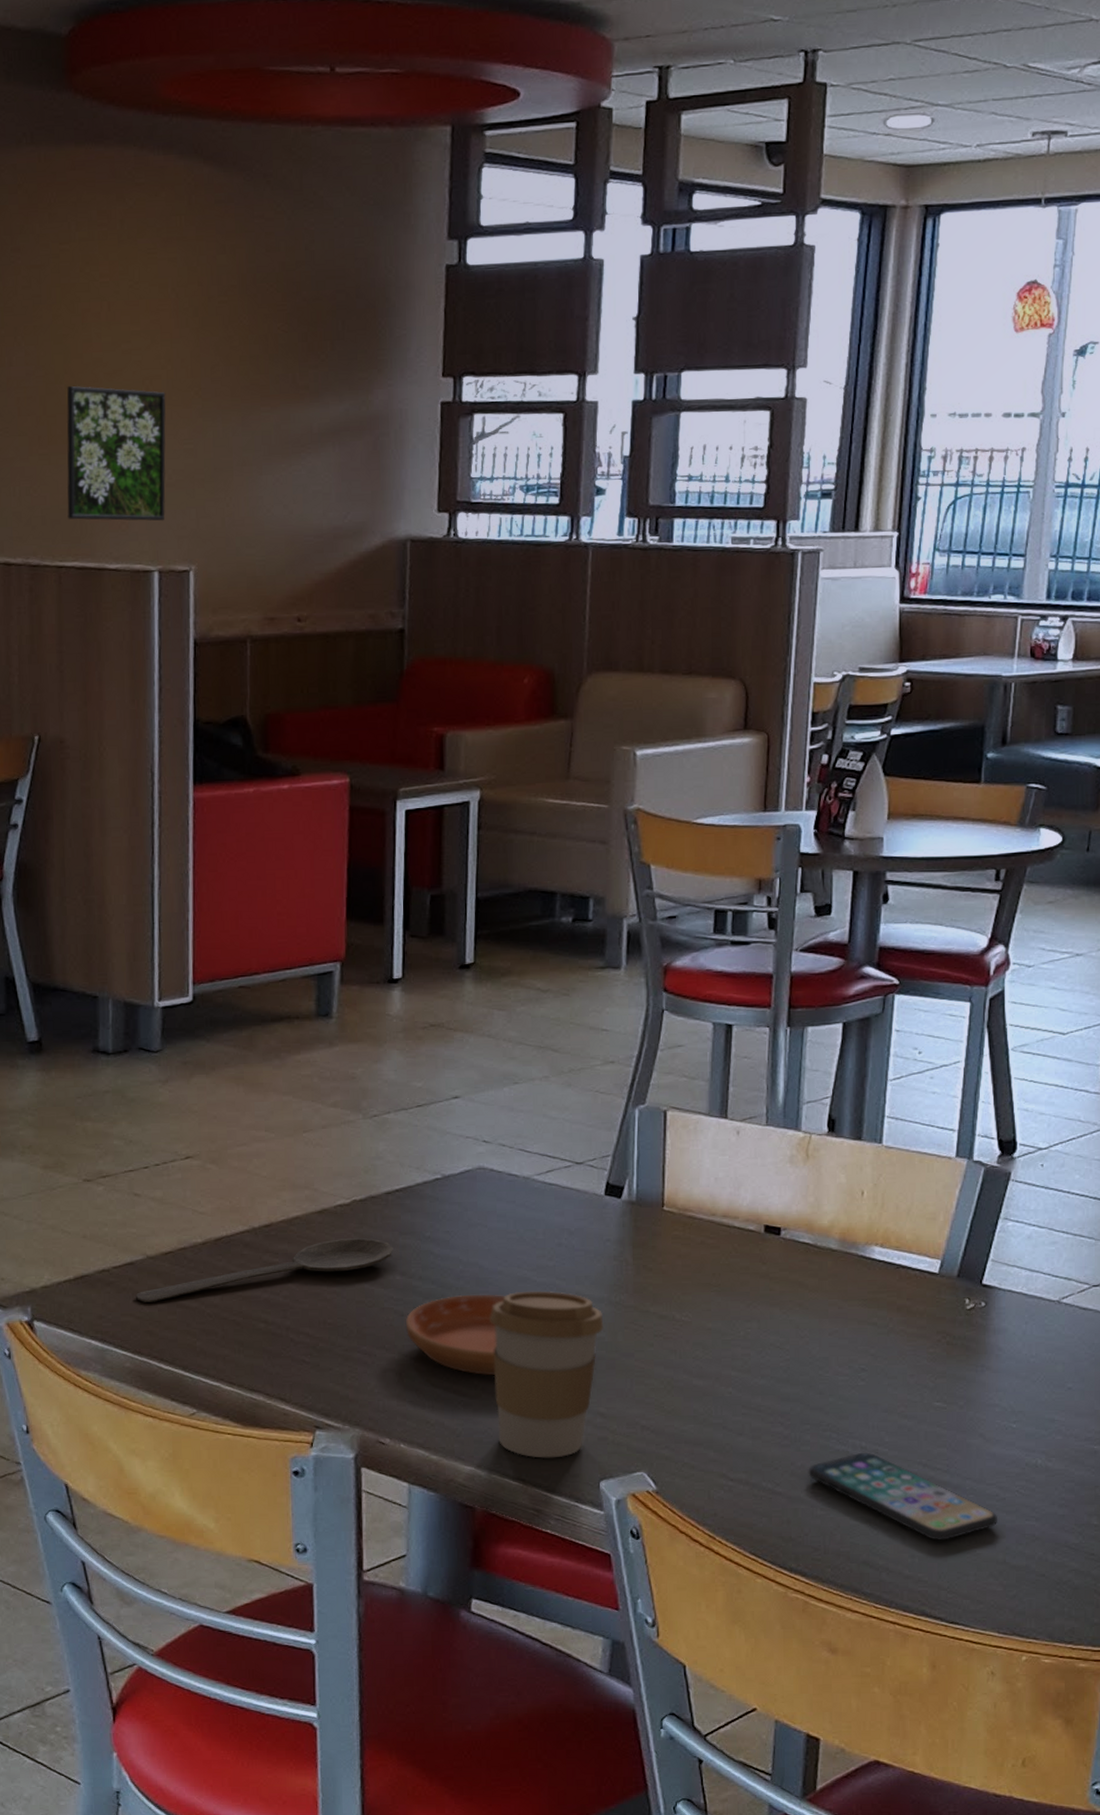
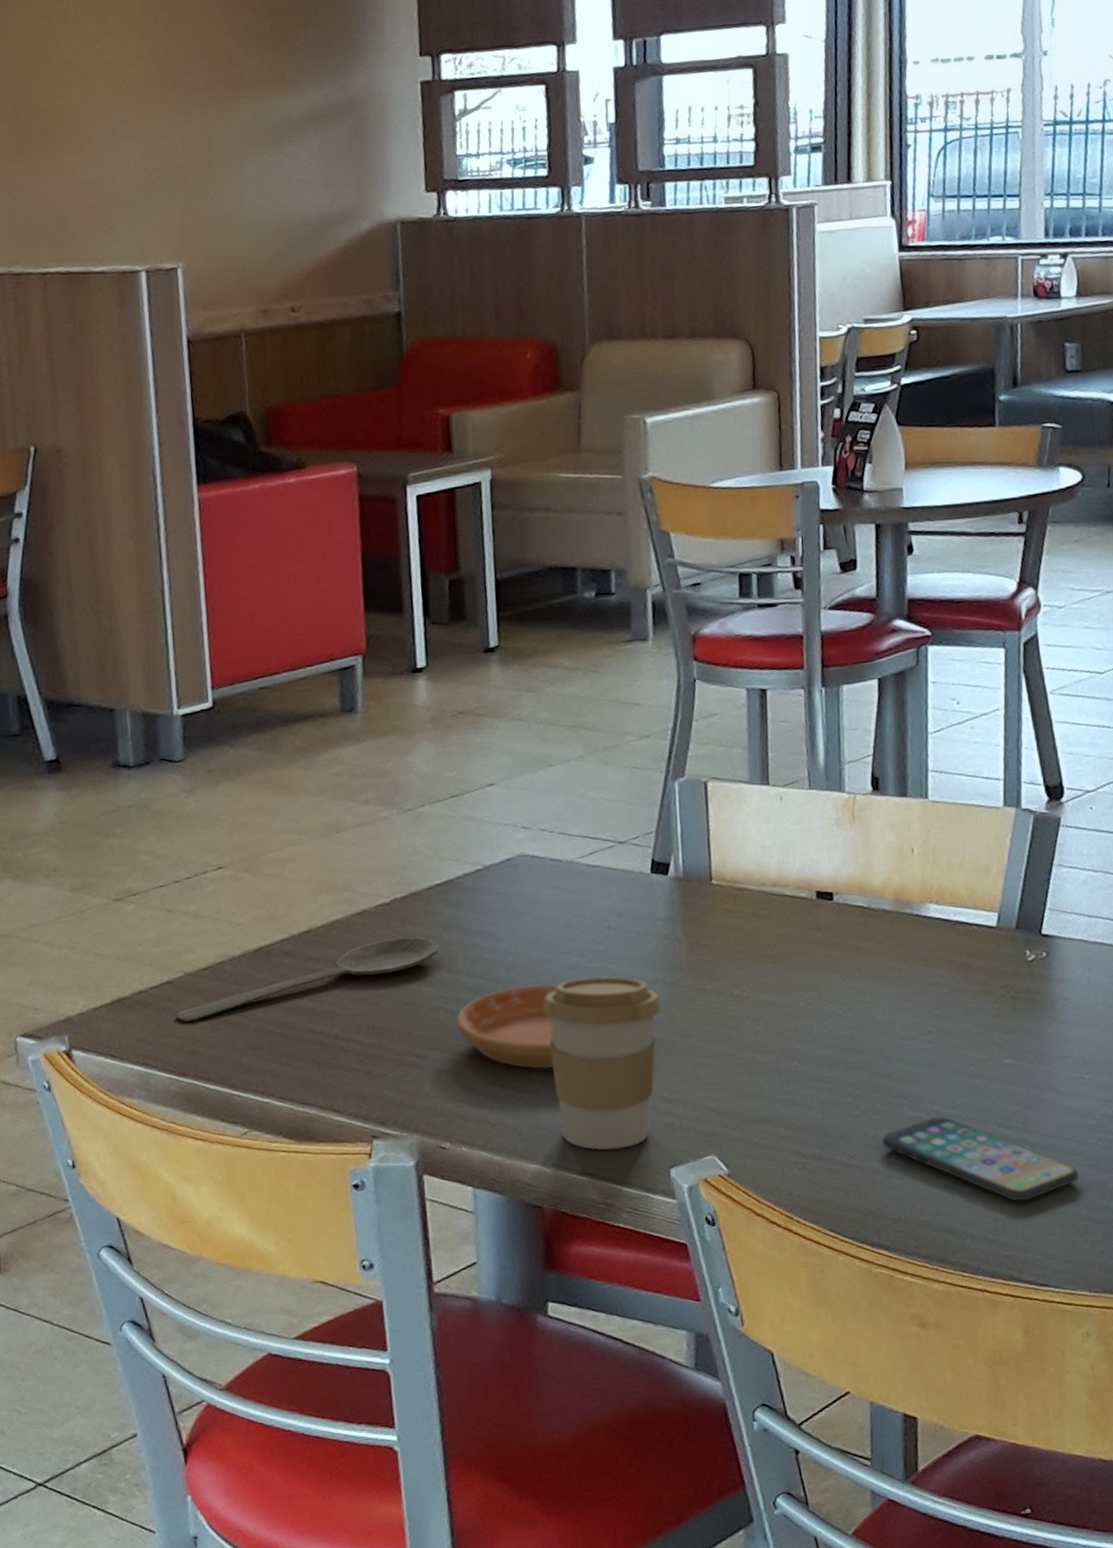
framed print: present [66,385,167,521] -> none [39,89,148,225]

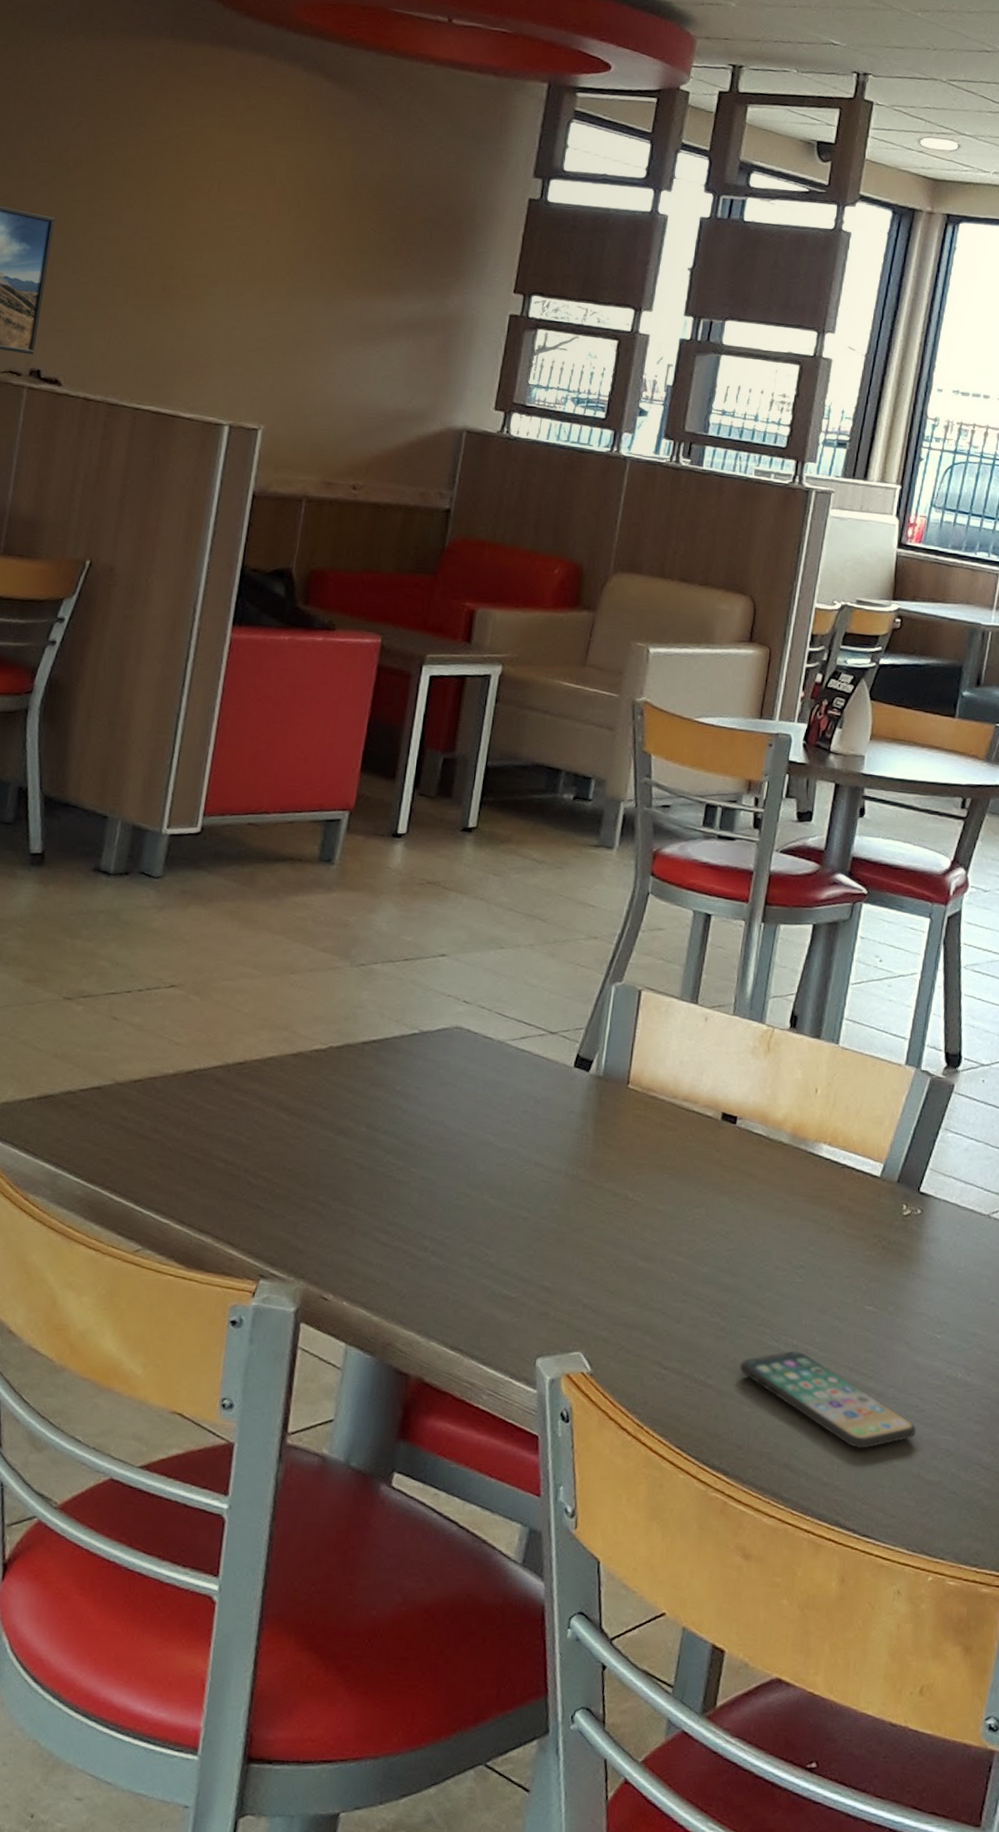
wooden spoon: present [175,936,439,1022] -> none [97,1084,363,1130]
saucer: present [456,984,558,1069] -> none [364,1153,467,1238]
coffee cup: present [543,976,661,1150] -> none [441,1154,559,1330]

